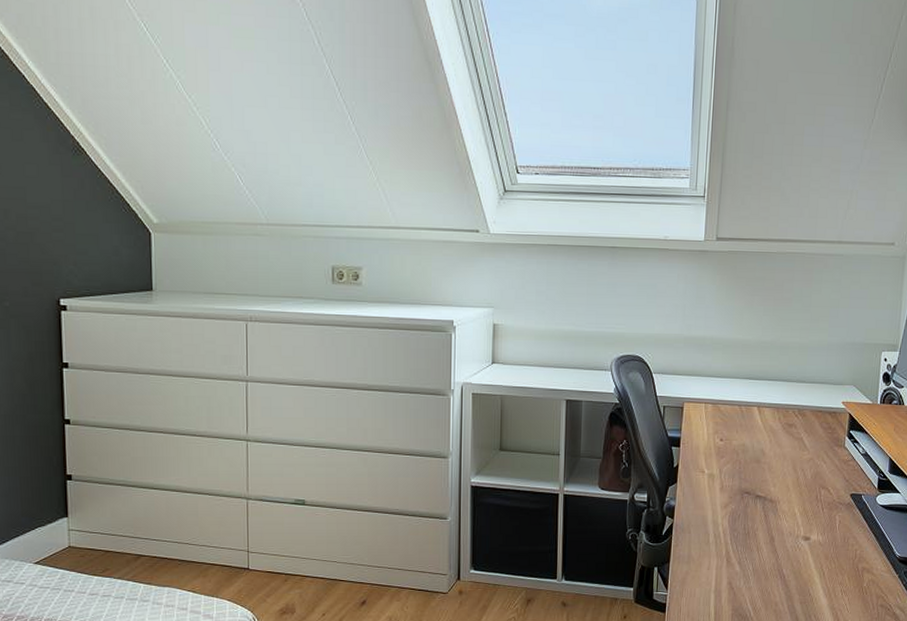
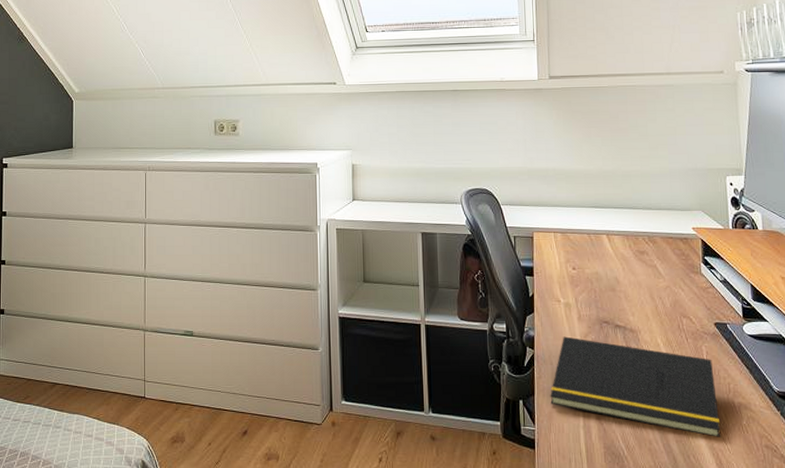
notepad: none [685,506,844,598] -> present [550,336,720,437]

